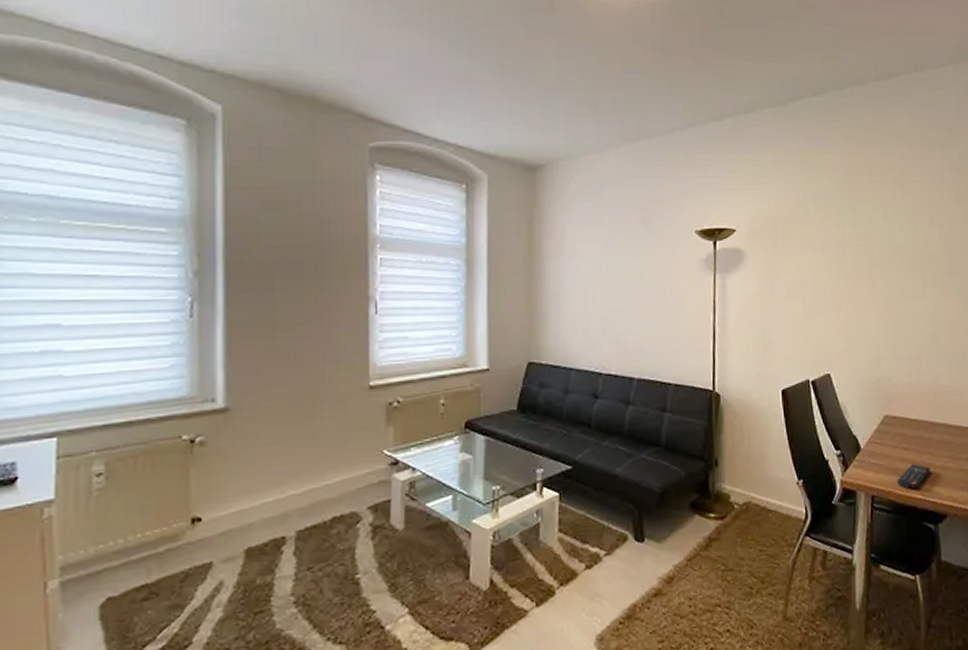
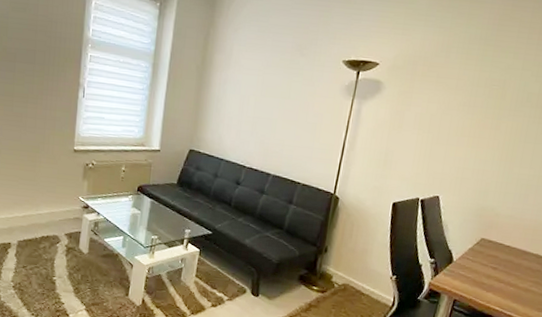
remote control: present [897,464,931,489] -> none [479,282,514,302]

